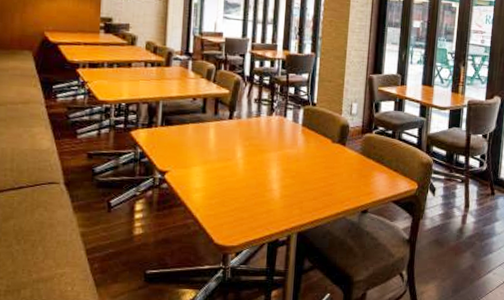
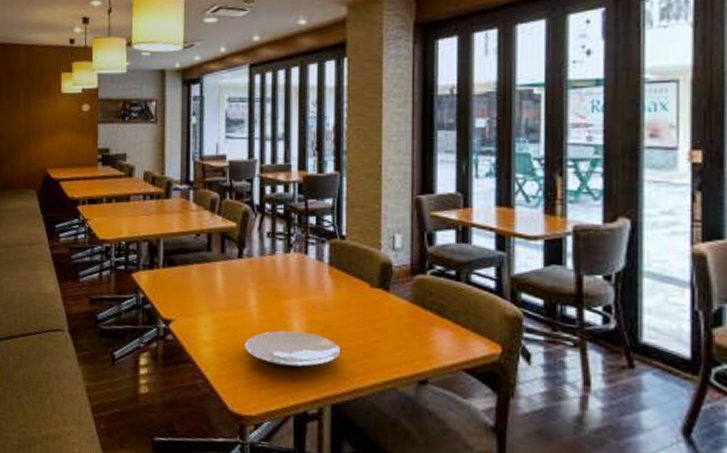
plate: none [230,177,308,205] -> present [244,330,341,367]

